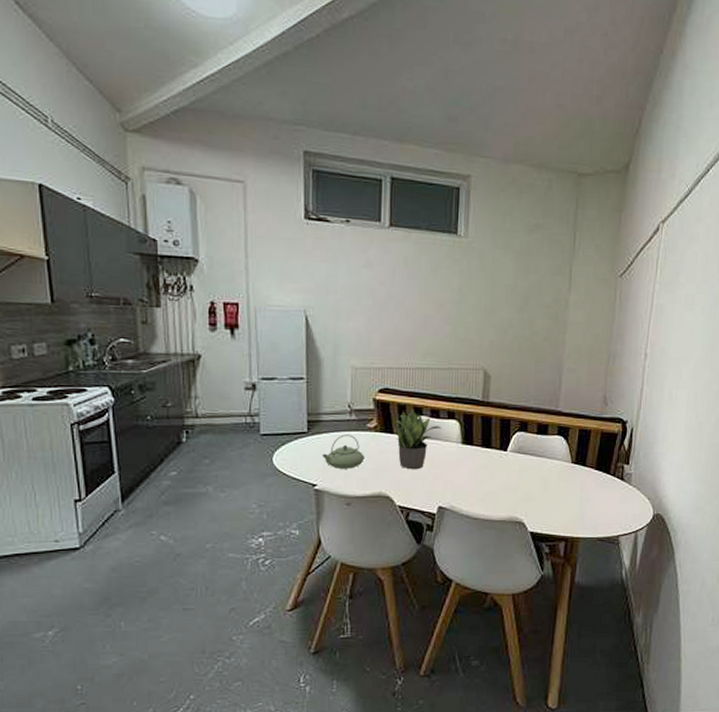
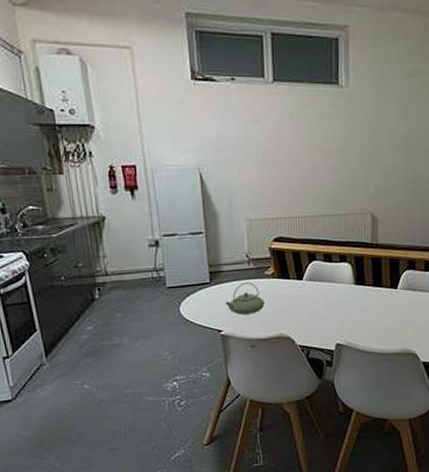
potted plant: present [392,408,442,470] -> none [288,254,335,312]

